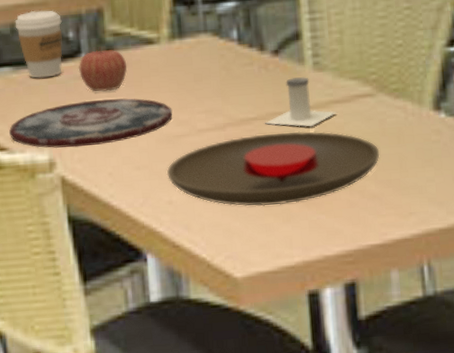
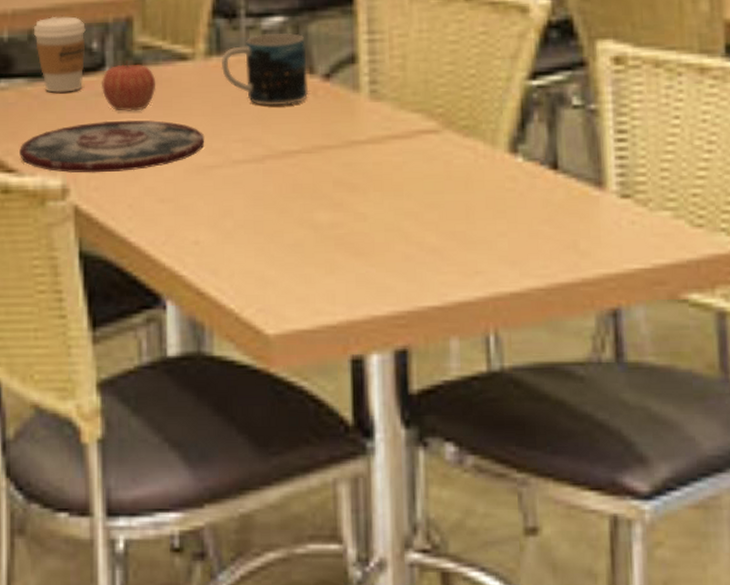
plate: present [166,131,380,207] -> none [194,169,443,254]
mug: none [183,15,261,81] -> present [221,32,309,106]
salt shaker: present [264,77,337,127] -> none [309,106,395,165]

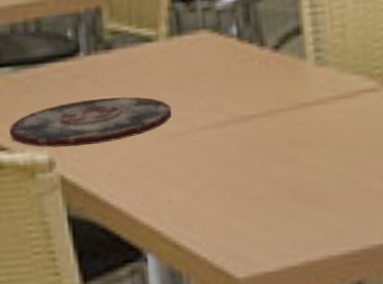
coffee cup: present [33,16,86,93] -> none [14,9,61,78]
apple: present [101,60,156,111] -> none [77,45,126,90]
mug: present [221,32,309,106] -> none [182,11,261,78]

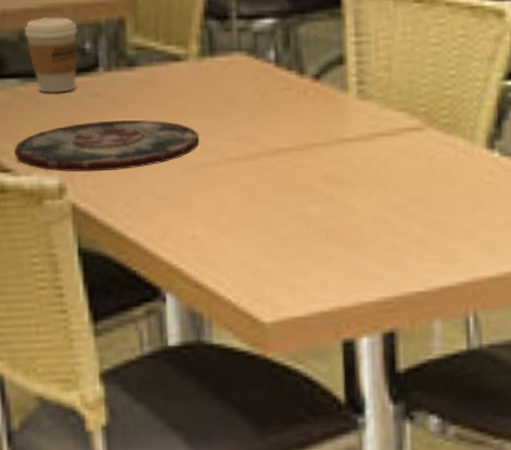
coffee cup: none [14,9,61,78] -> present [24,16,78,93]

